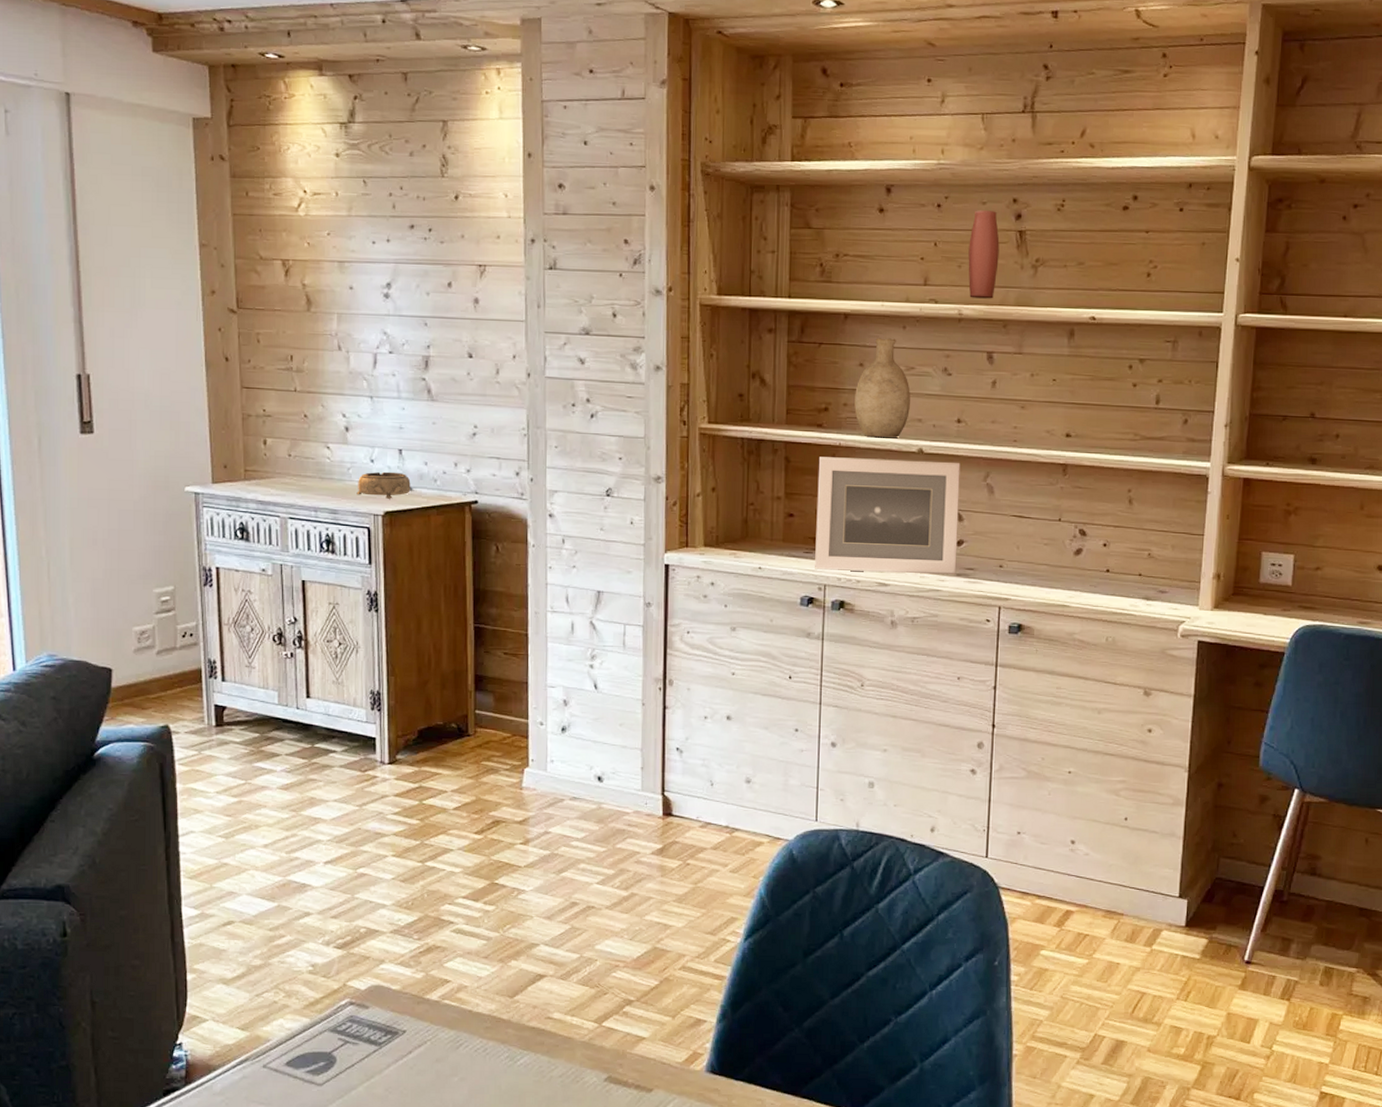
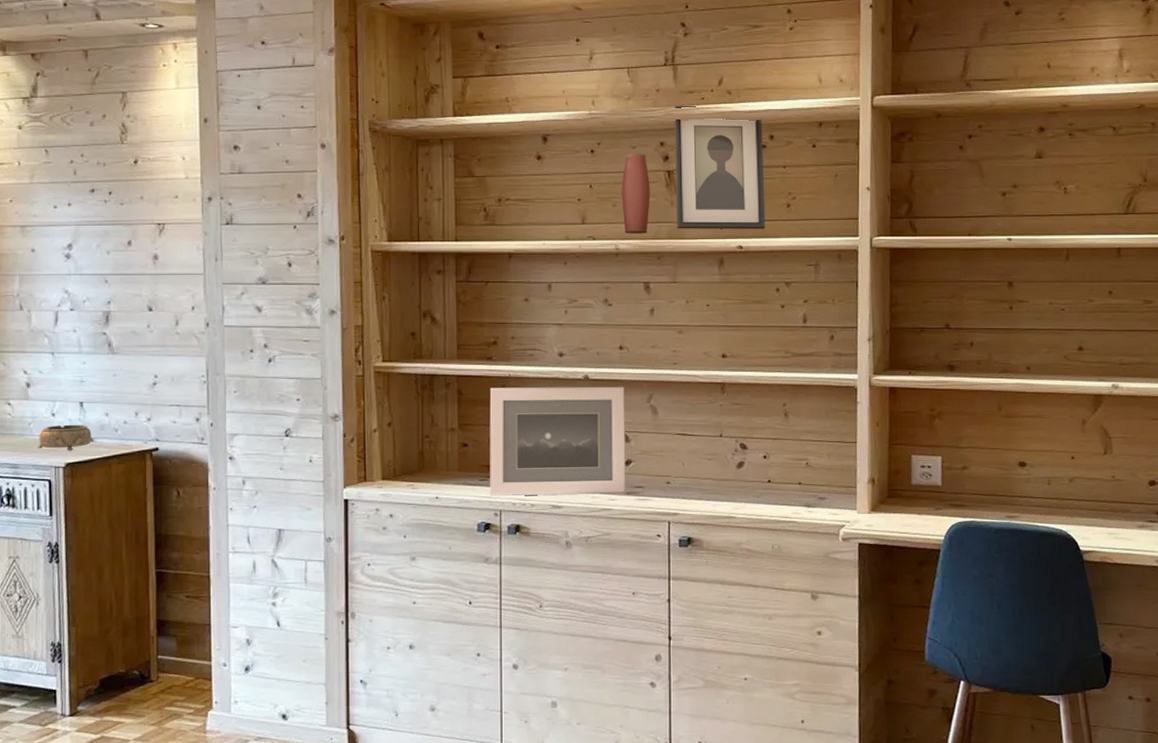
decorative vase: present [854,338,910,438] -> none [522,274,574,367]
picture frame: none [1026,157,1126,300] -> present [675,105,766,230]

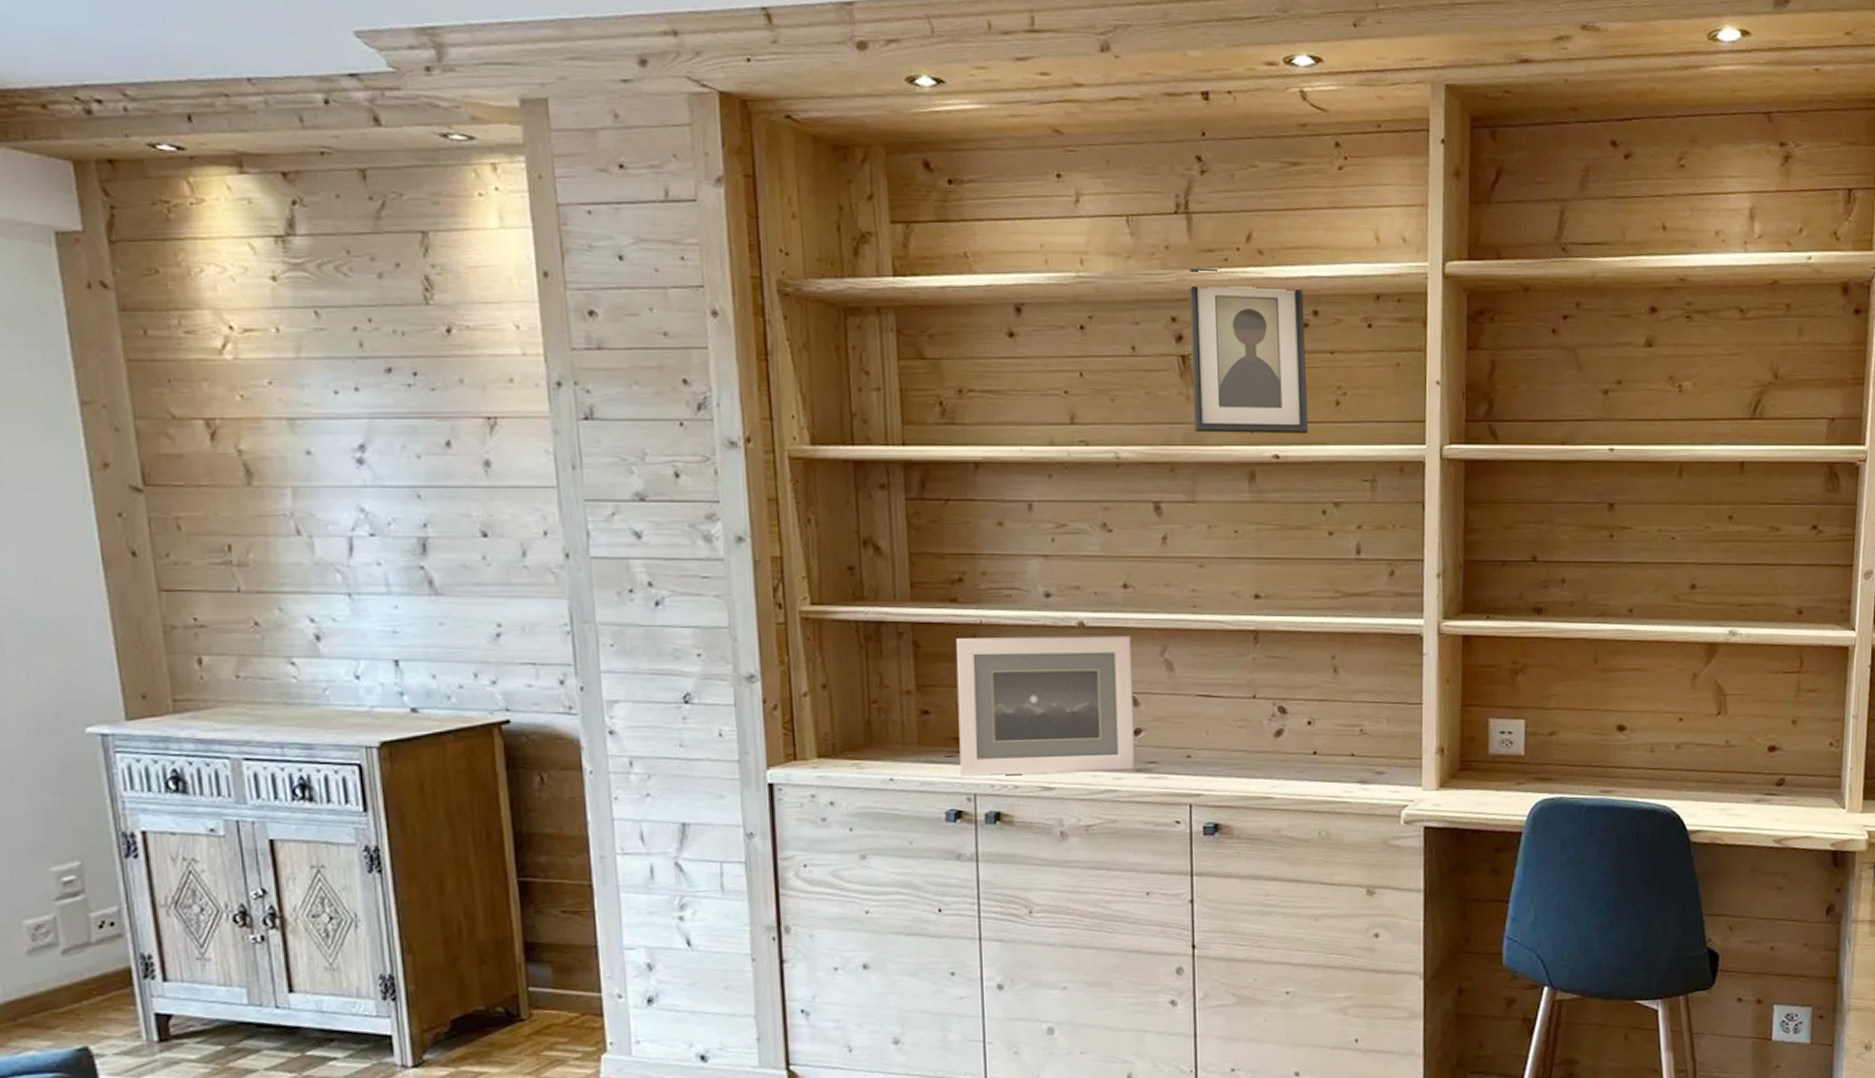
decorative bowl: present [37,424,92,451] -> none [338,689,415,725]
vase: present [621,154,650,234] -> none [1121,332,1160,438]

